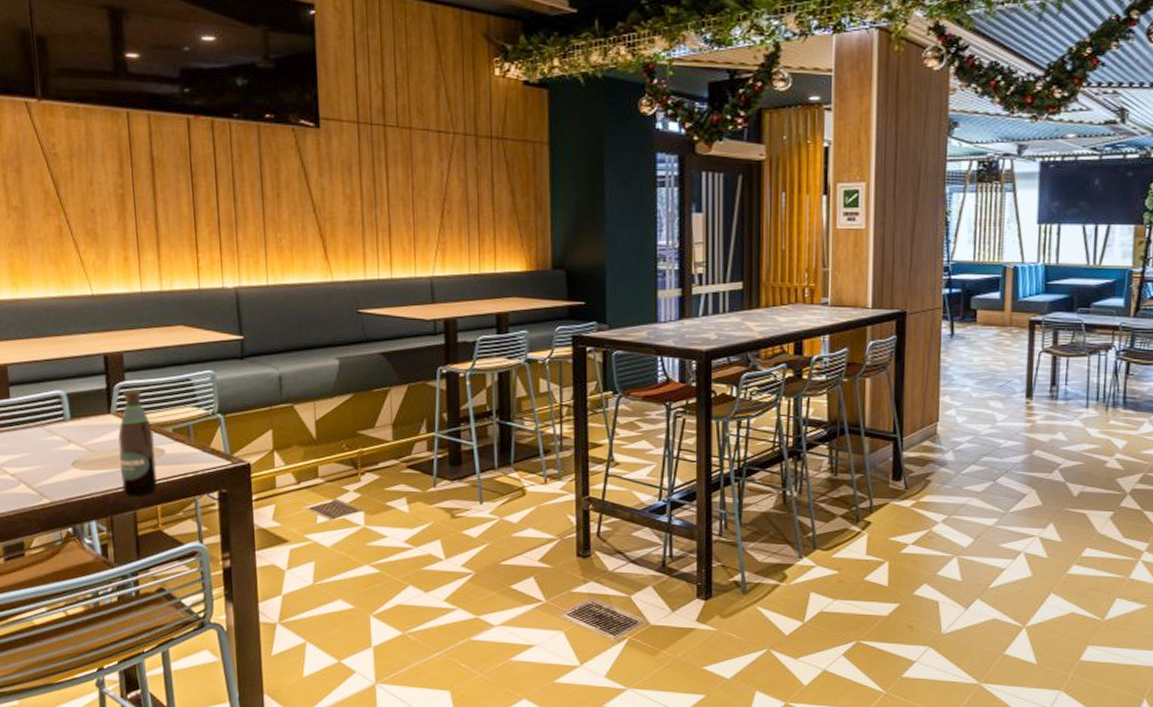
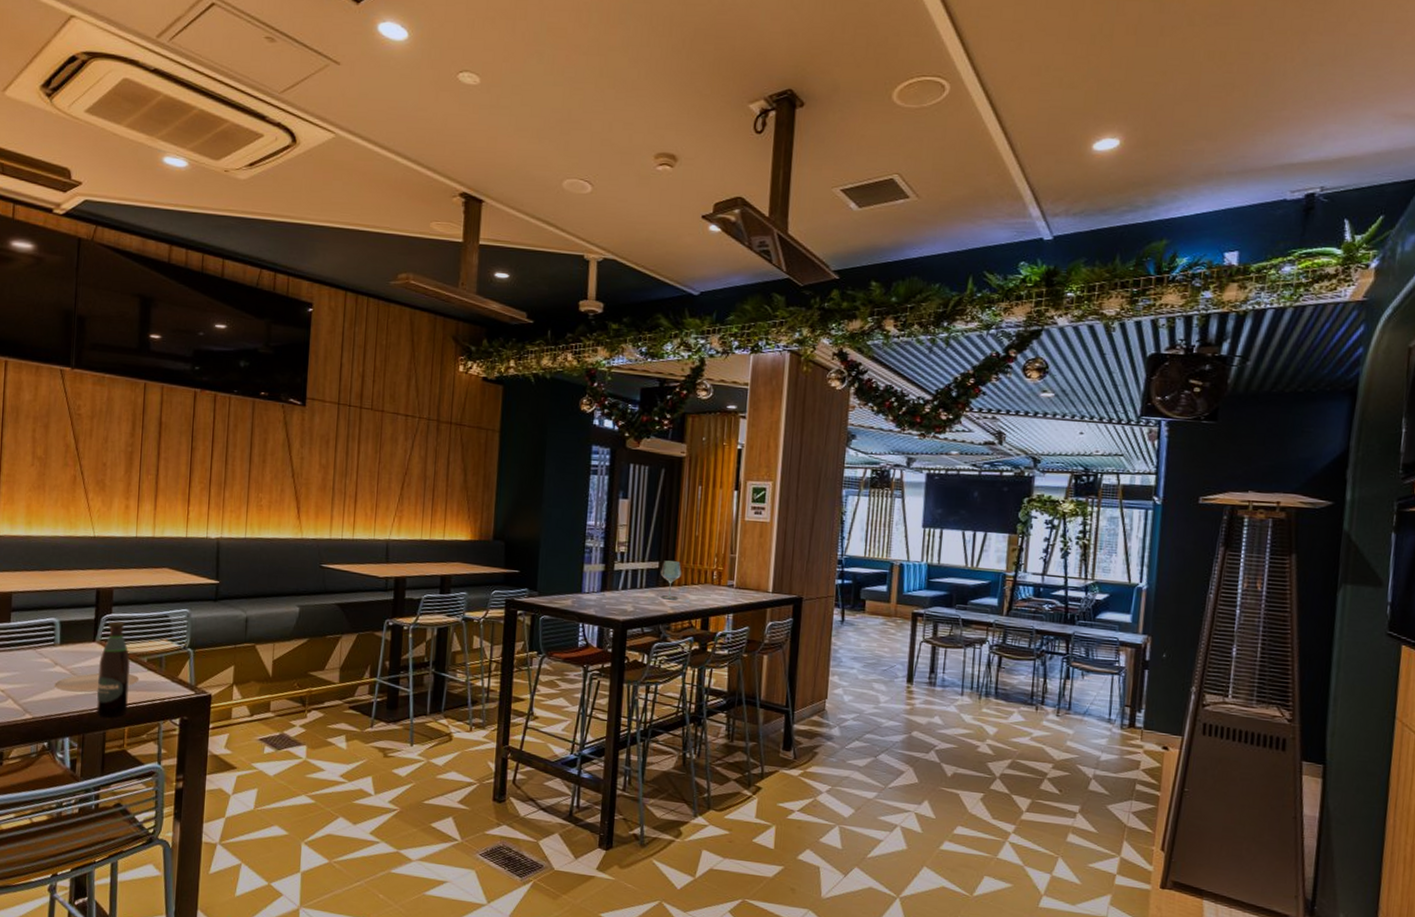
wine glass: none [745,280,770,324] -> present [660,560,683,600]

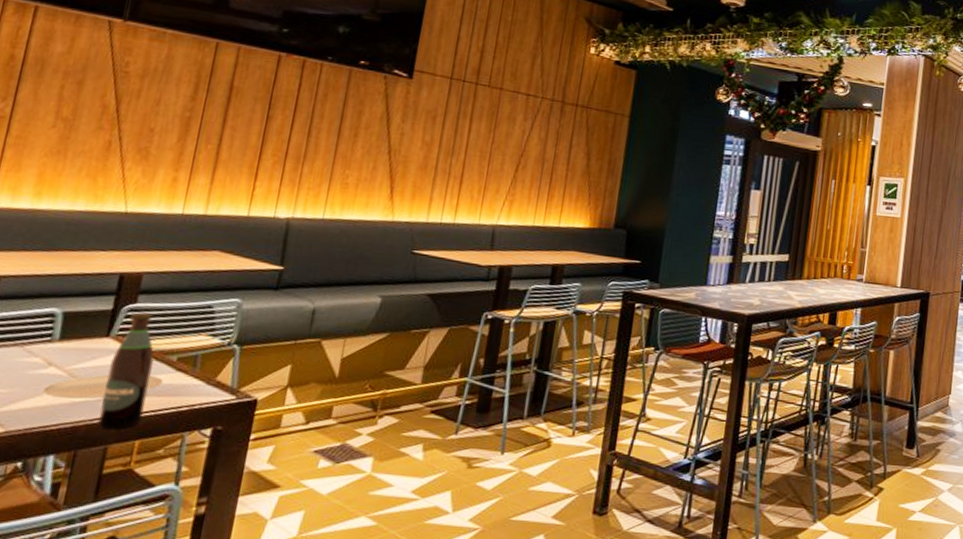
wine glass: present [660,560,683,600] -> none [789,253,812,294]

